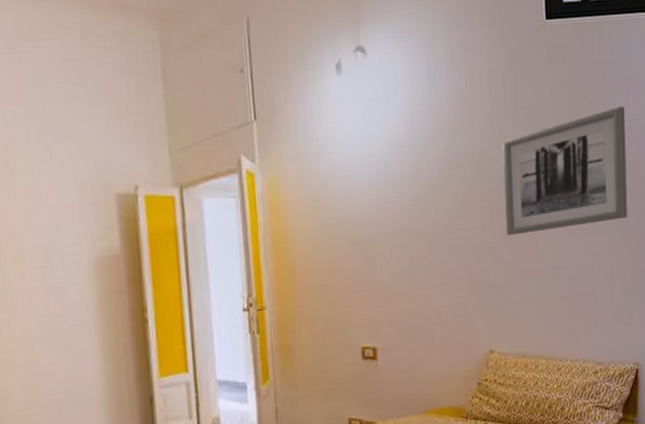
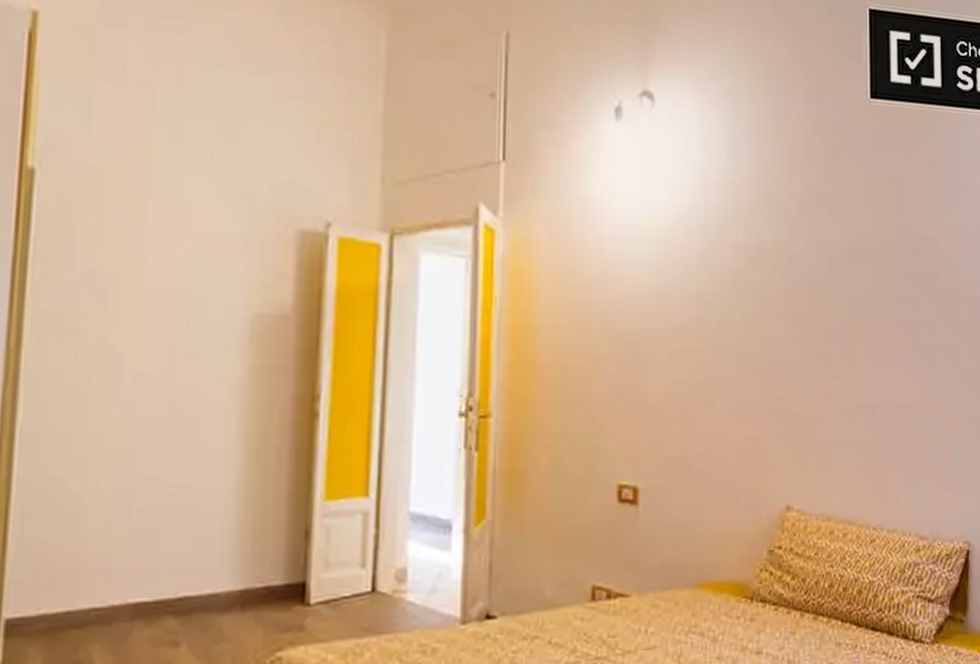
wall art: present [502,106,628,236] -> none [813,214,960,356]

